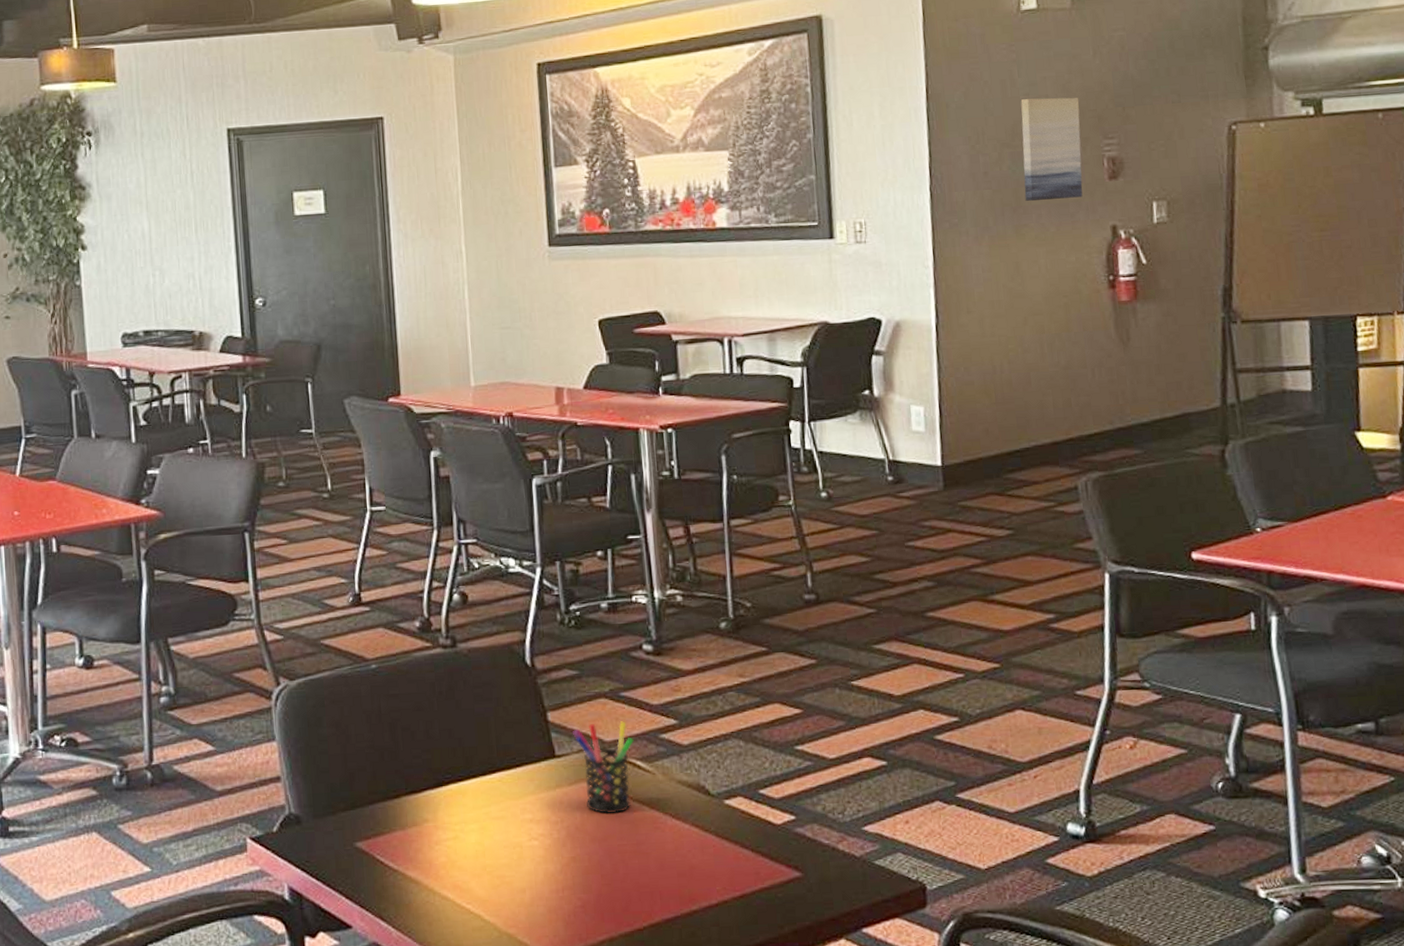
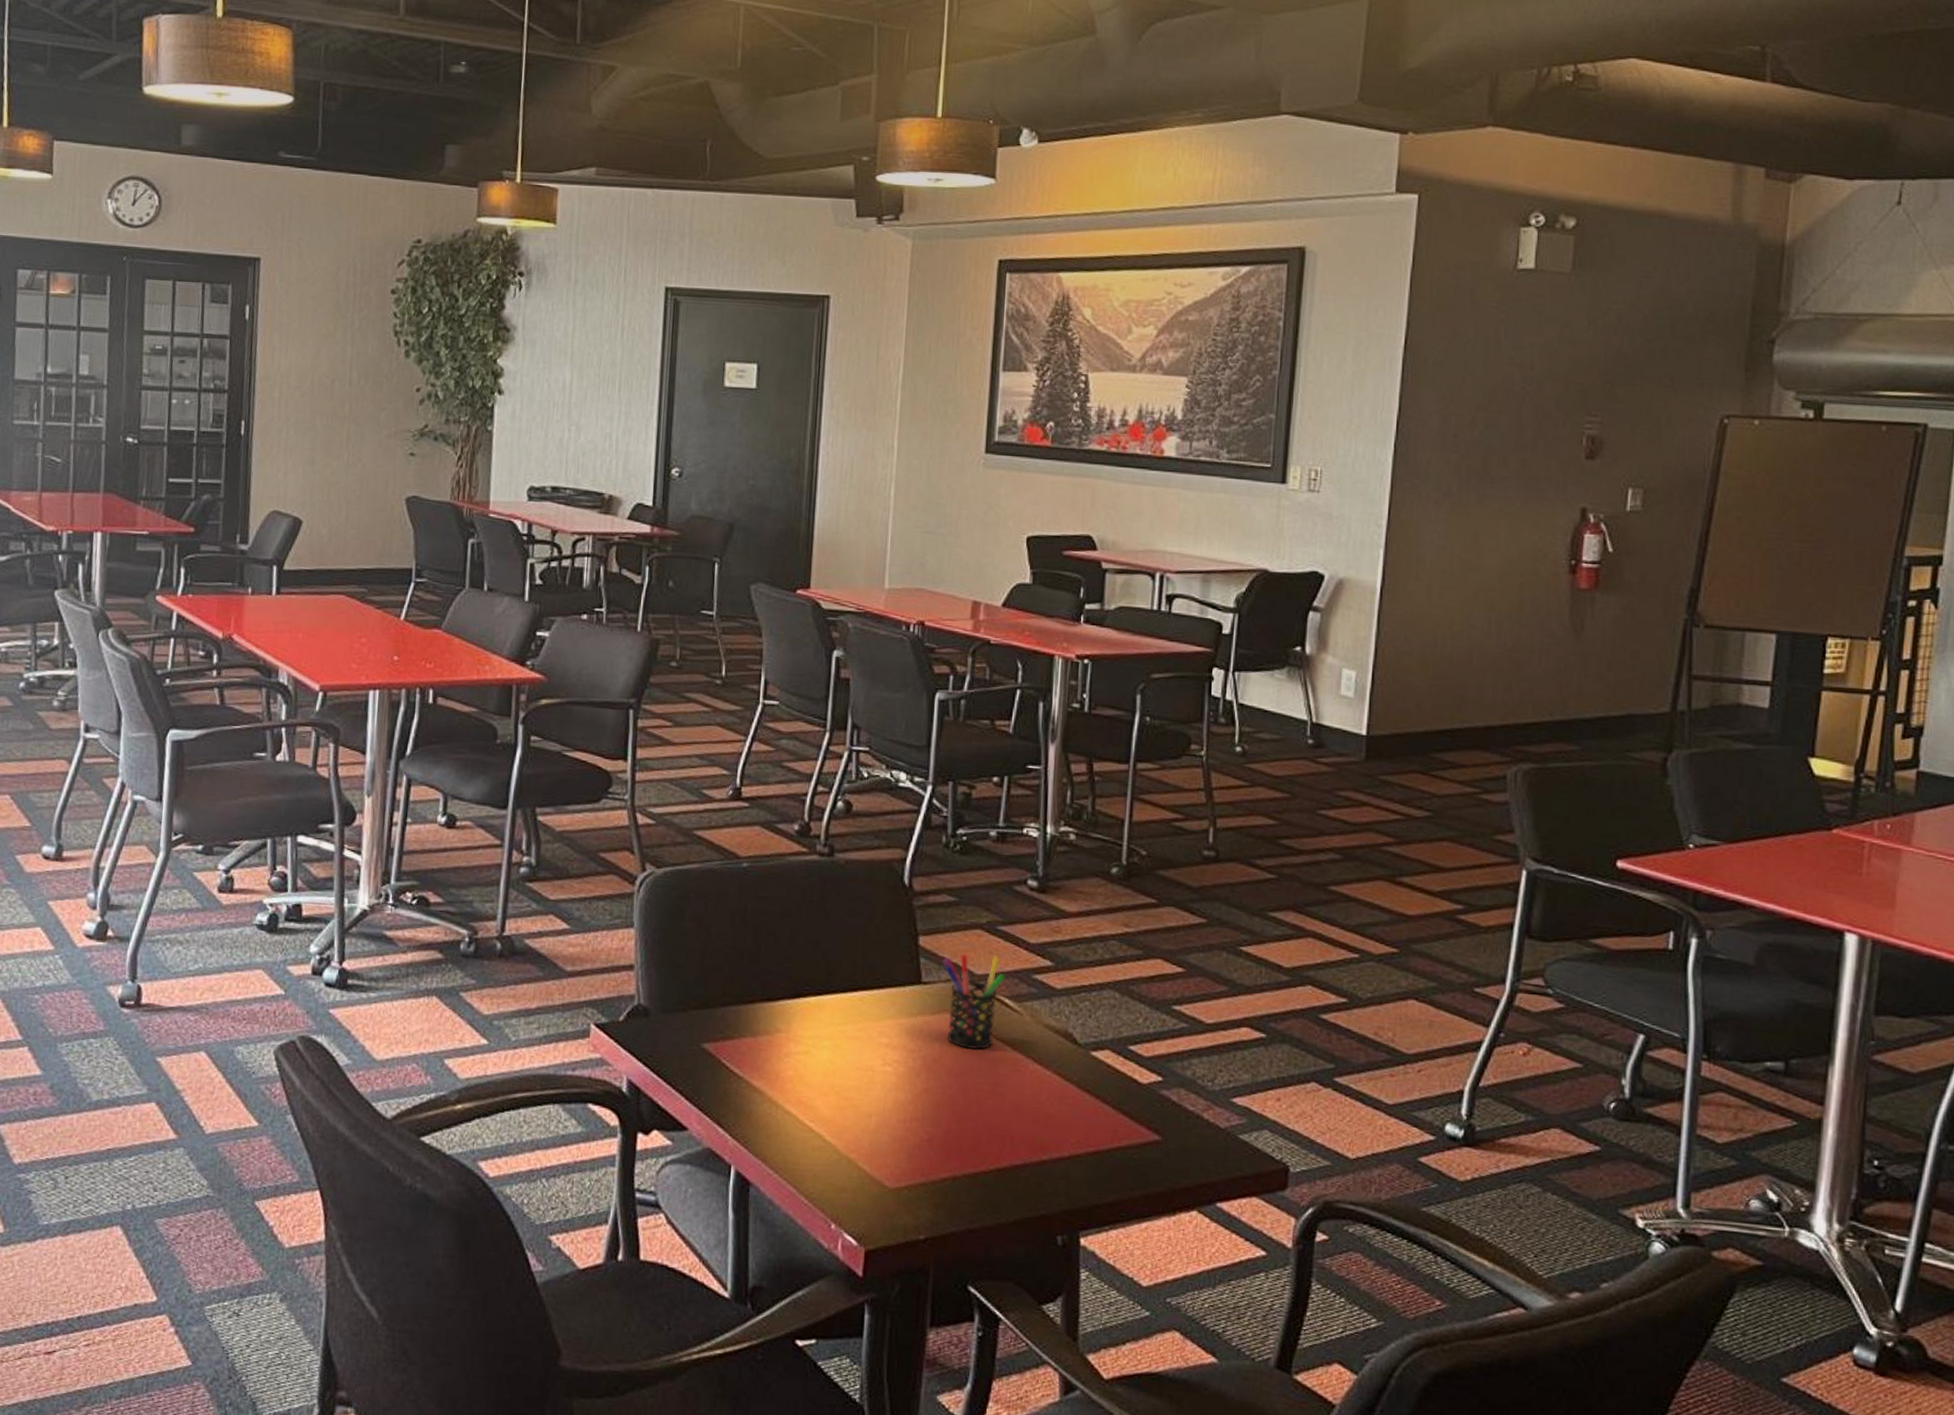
wall art: present [1020,97,1083,201] -> none [1494,363,1566,474]

